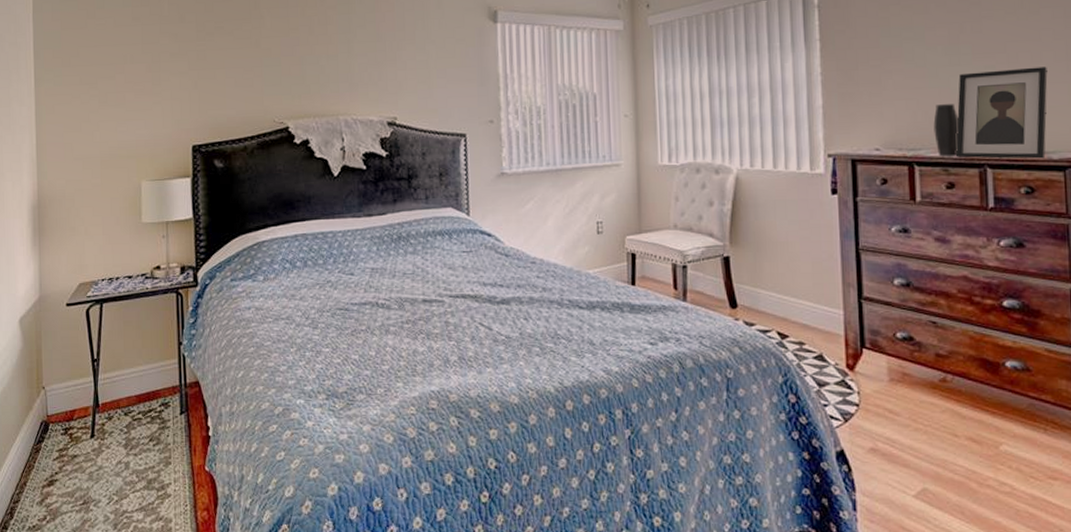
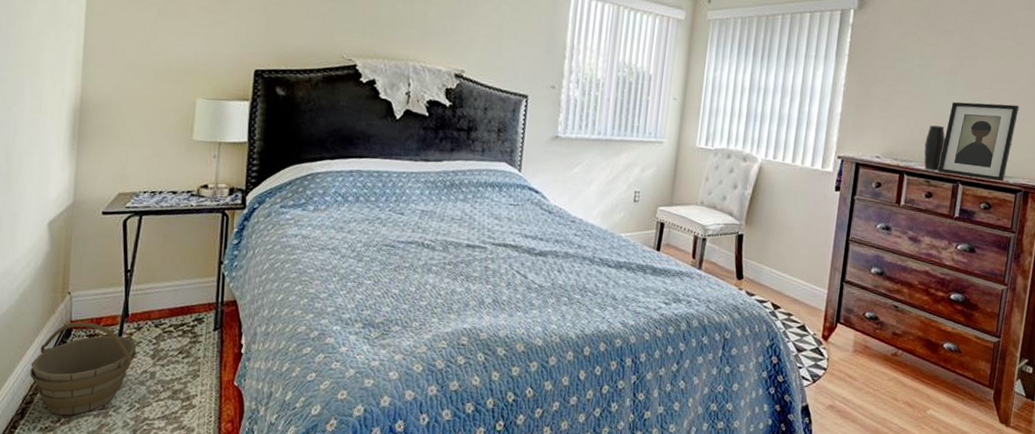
basket: none [15,415,110,513] -> present [30,321,137,416]

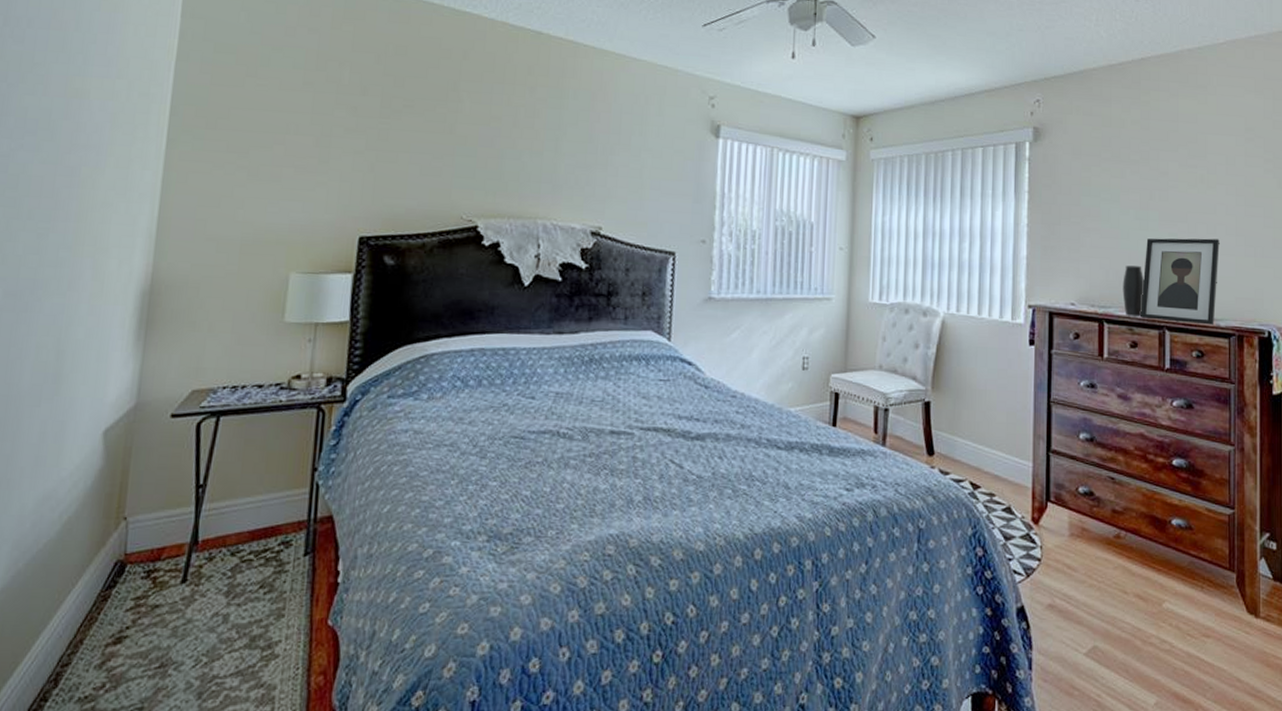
basket: present [30,321,137,416] -> none [69,554,207,680]

